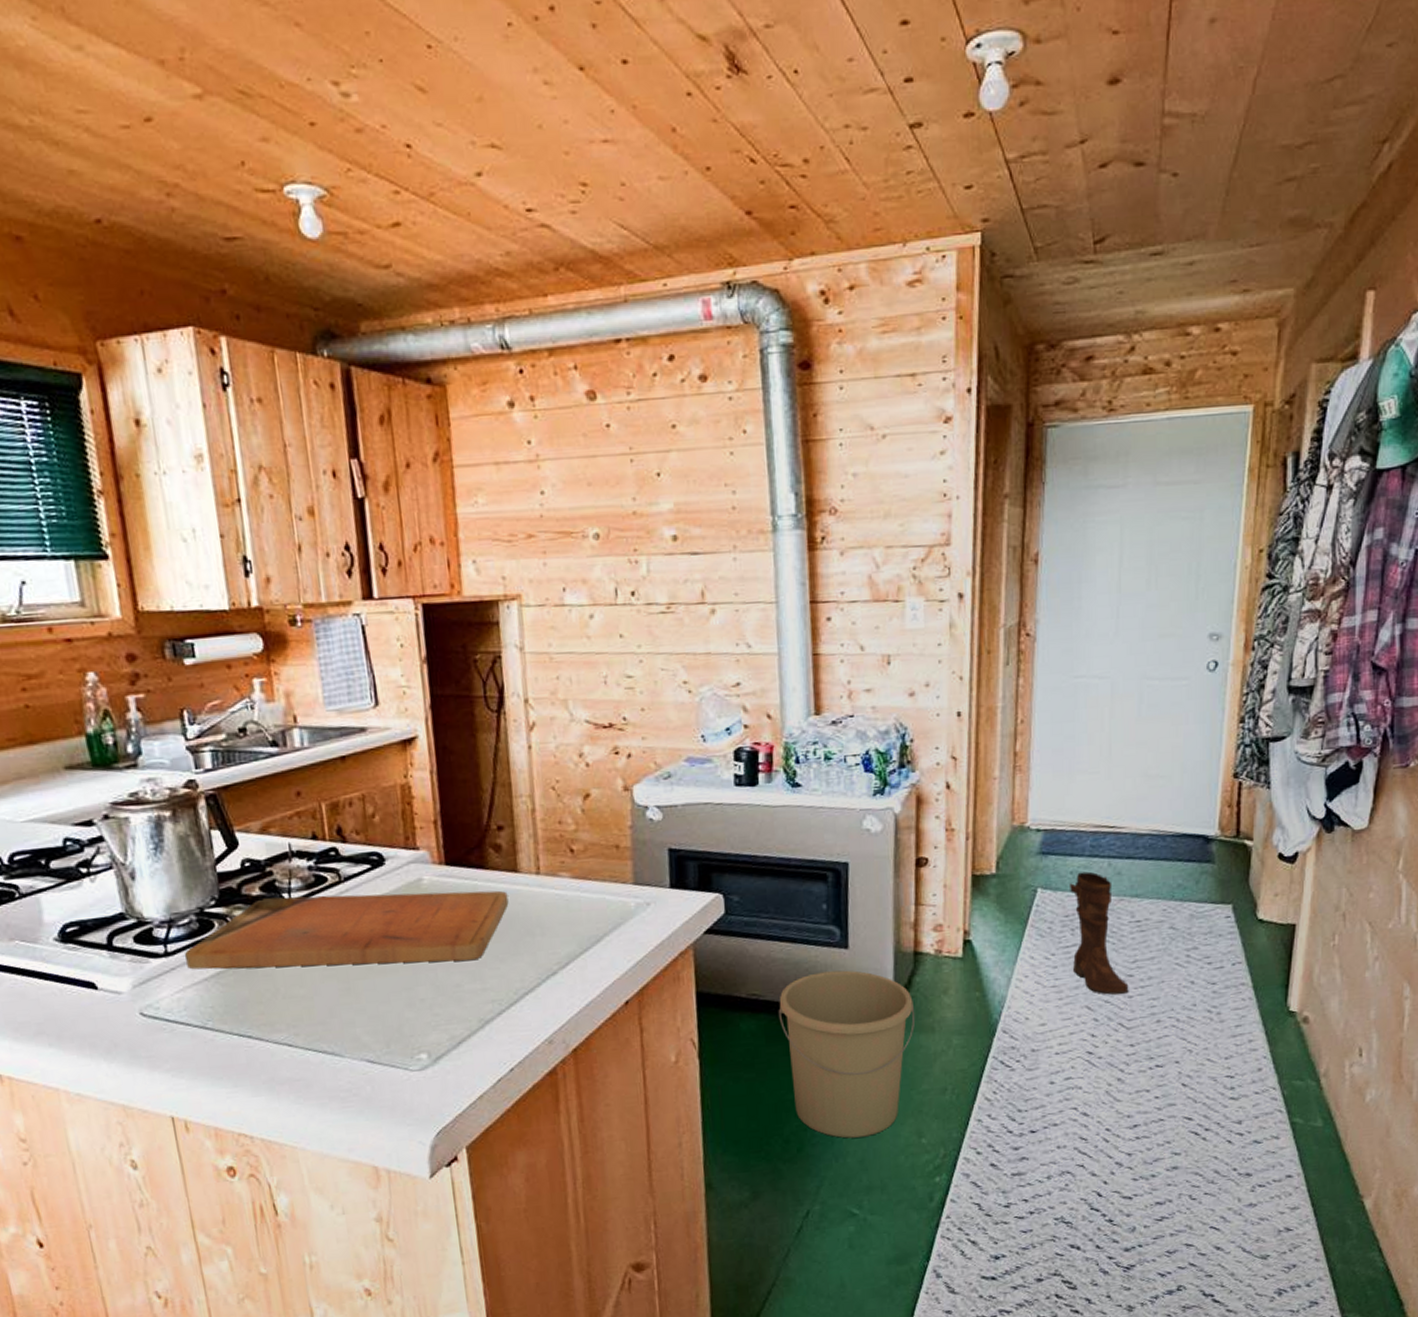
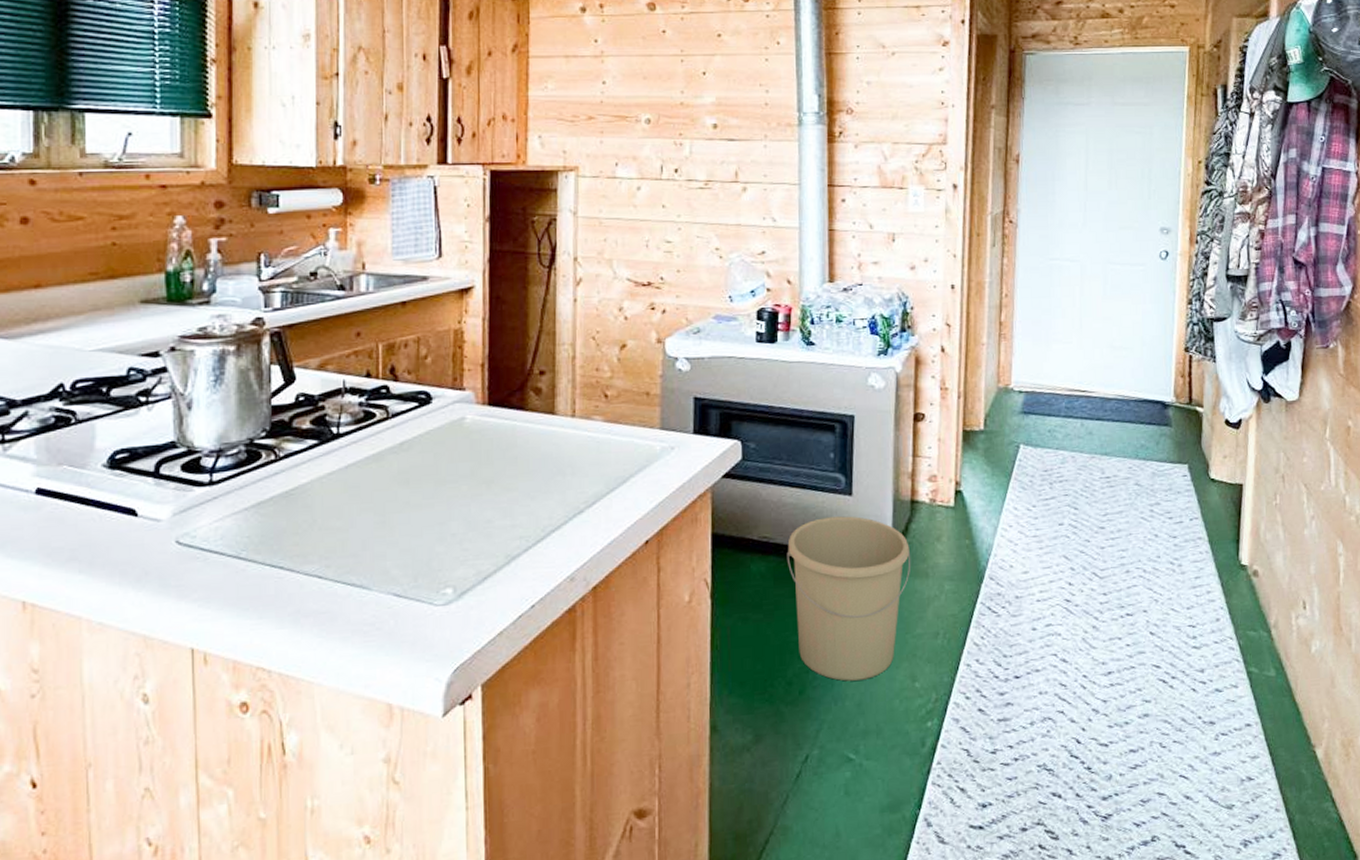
cutting board: present [185,890,509,970] -> none [229,430,544,500]
boot: present [1070,871,1129,995] -> none [1048,430,1101,546]

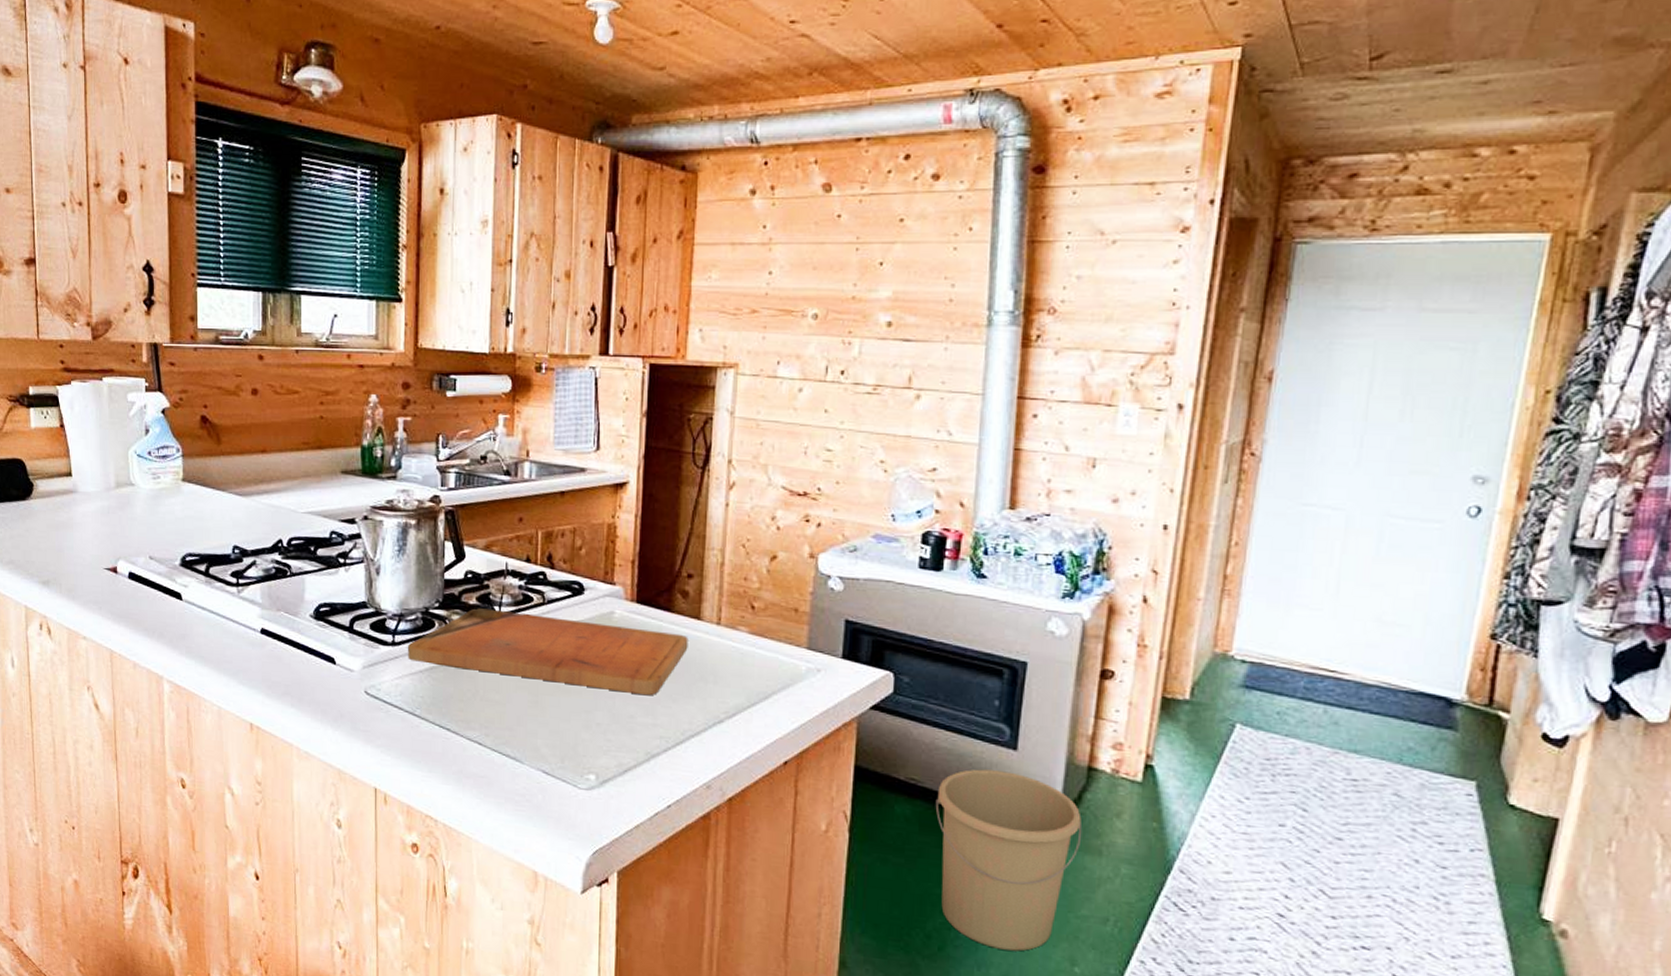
cutting board: none [229,430,544,500] -> present [408,608,688,696]

